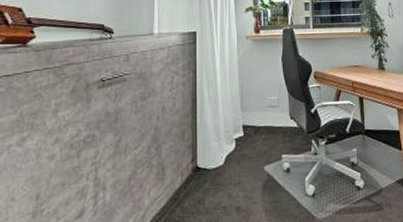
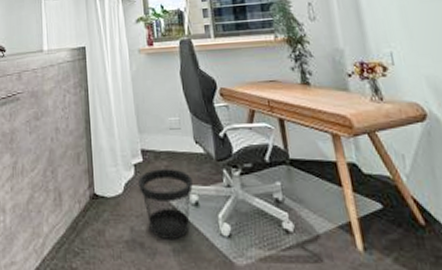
wastebasket: none [237,141,286,202] -> present [137,169,193,239]

